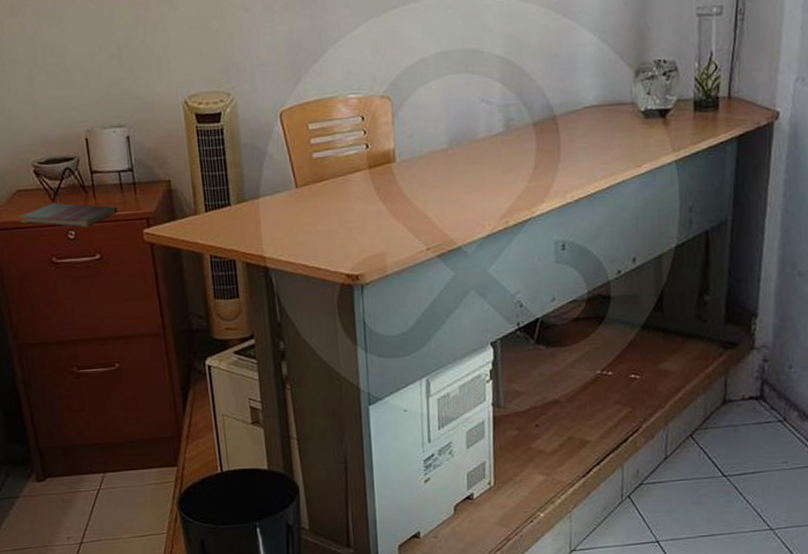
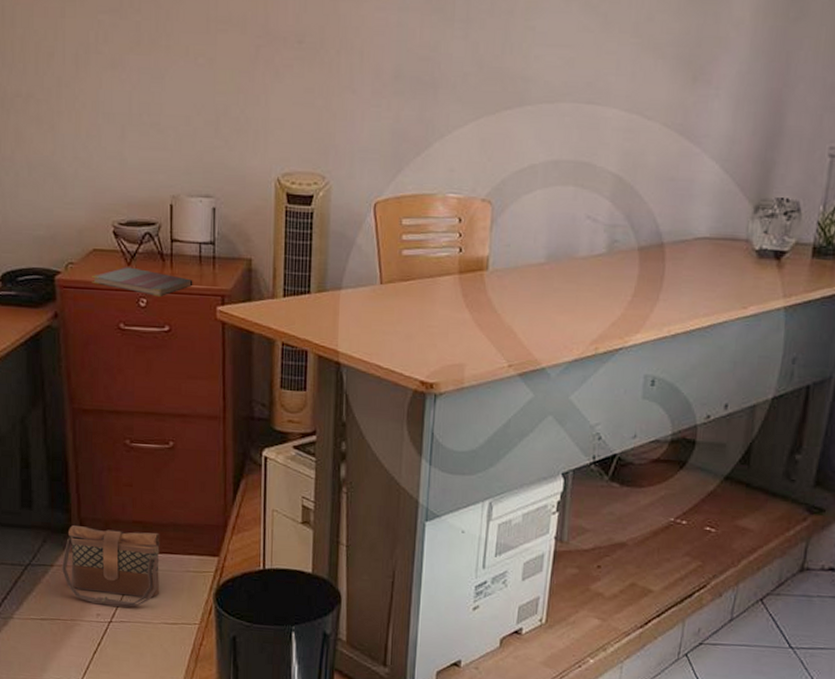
shoulder bag: none [27,451,124,529] -> present [62,525,160,608]

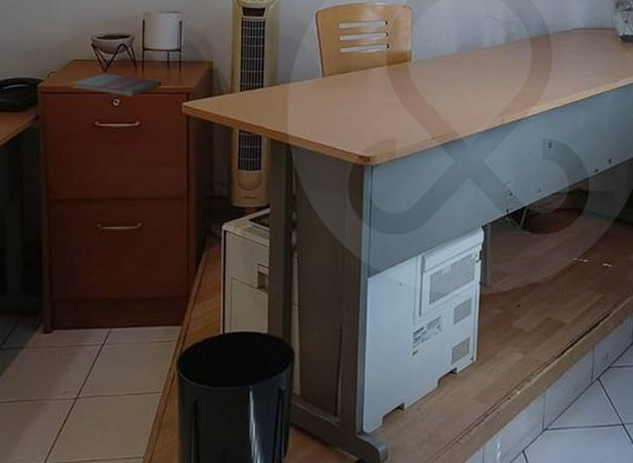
shoulder bag: present [62,525,160,608] -> none [32,307,127,383]

